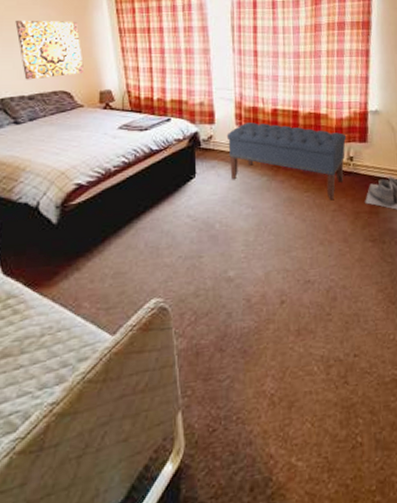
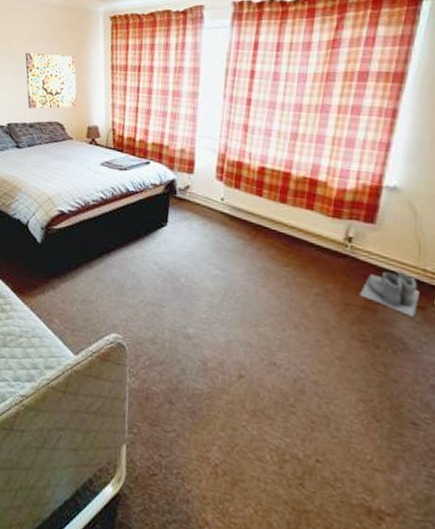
bench: present [226,122,347,201] -> none [203,177,348,283]

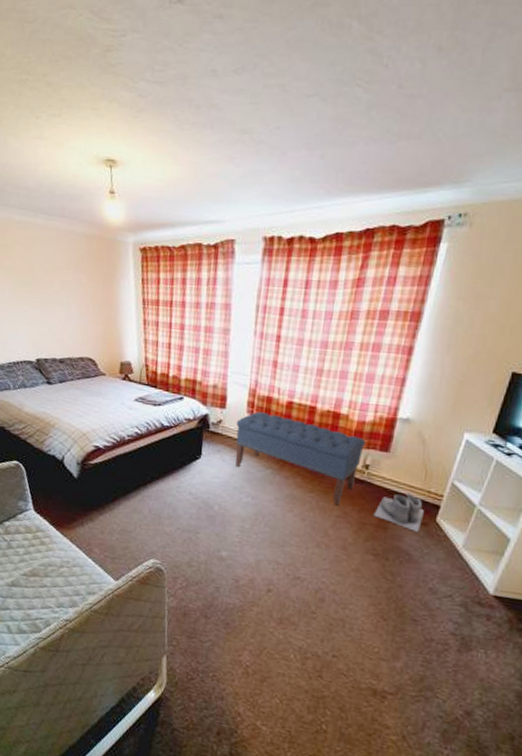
wall art: present [25,52,77,109] -> none [51,284,109,344]
bench: none [203,177,348,283] -> present [235,412,366,506]

